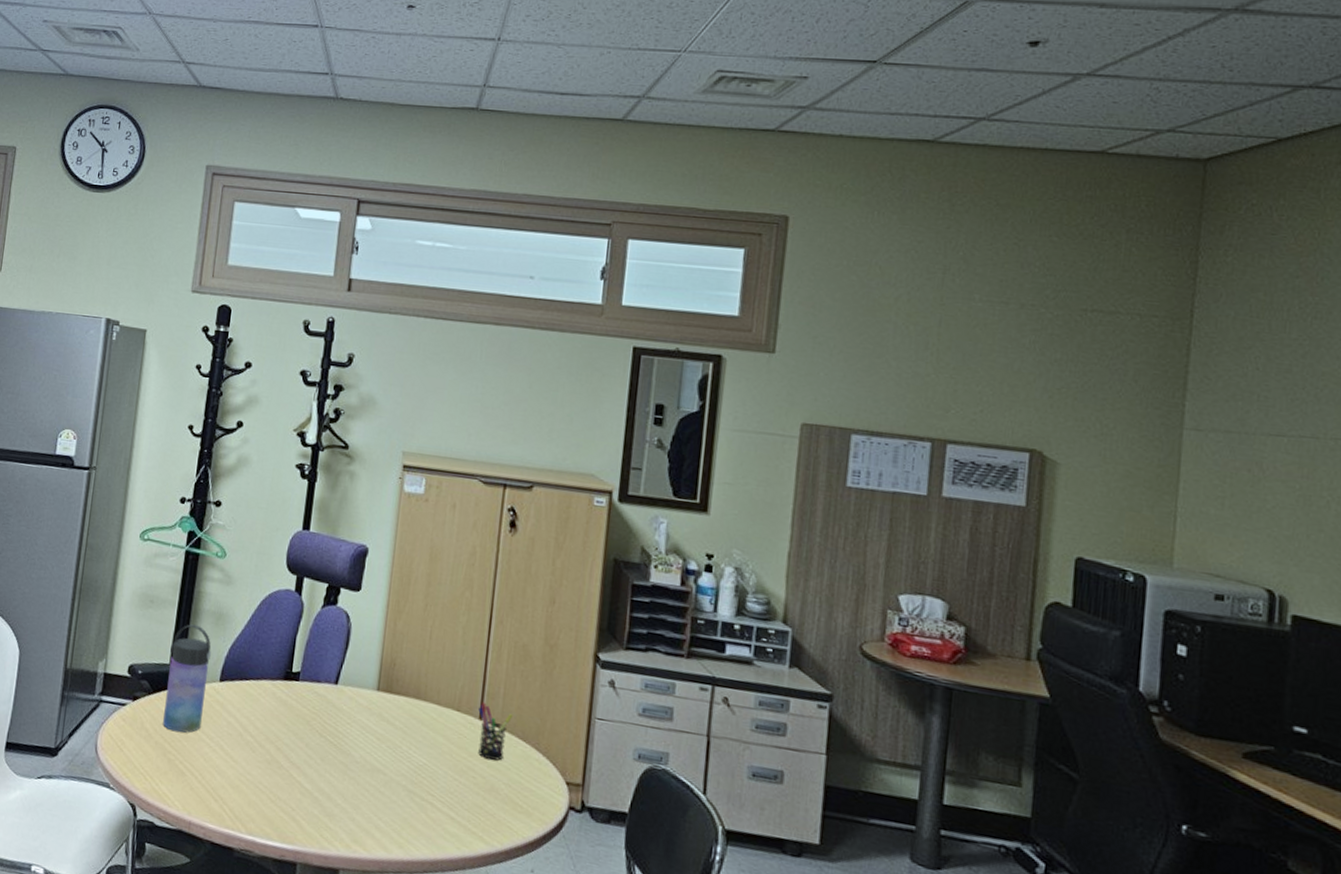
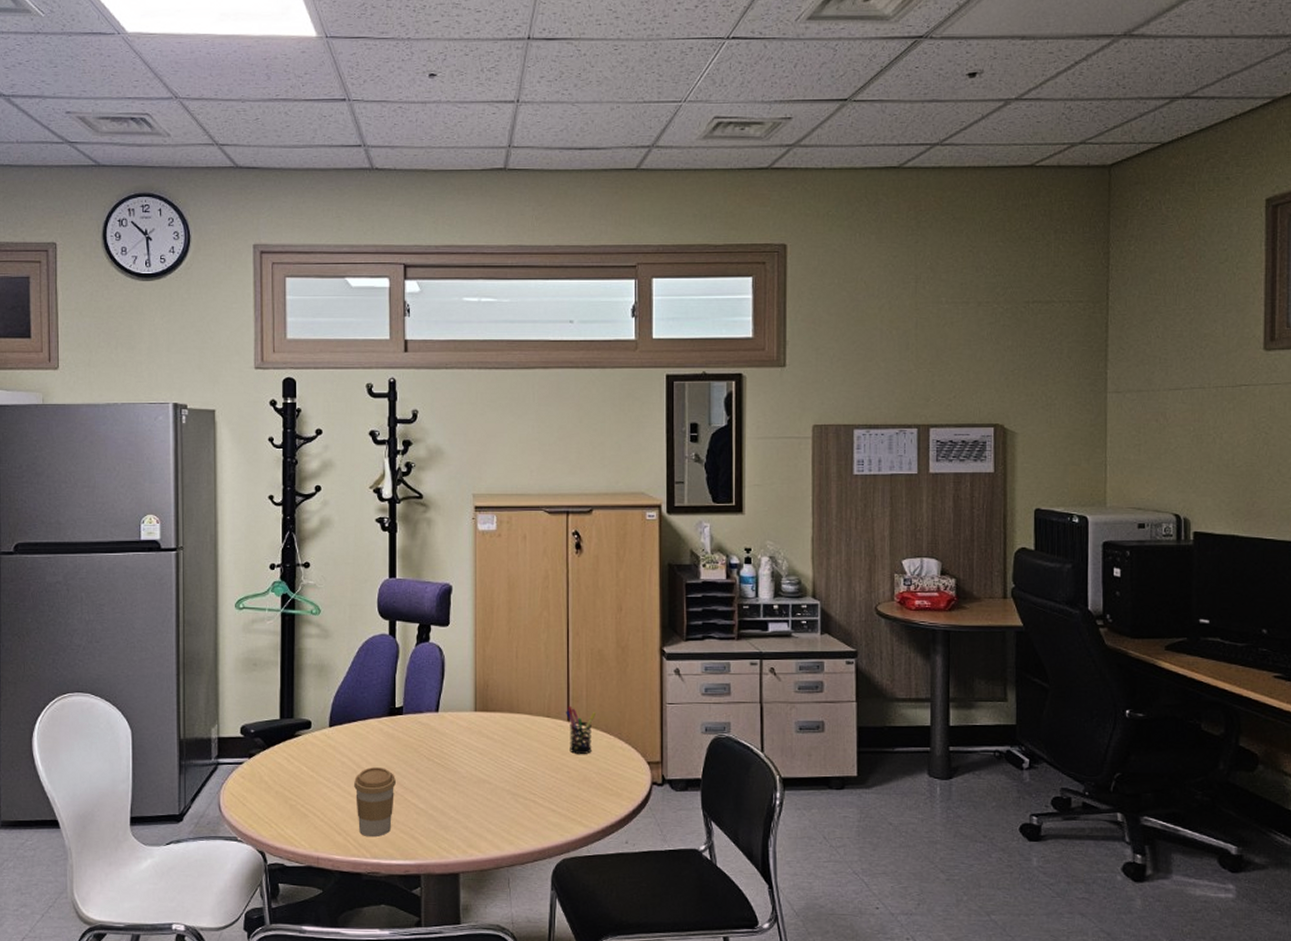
water bottle: present [163,624,212,733] -> none [279,680,318,780]
coffee cup: none [237,733,283,812] -> present [354,767,396,836]

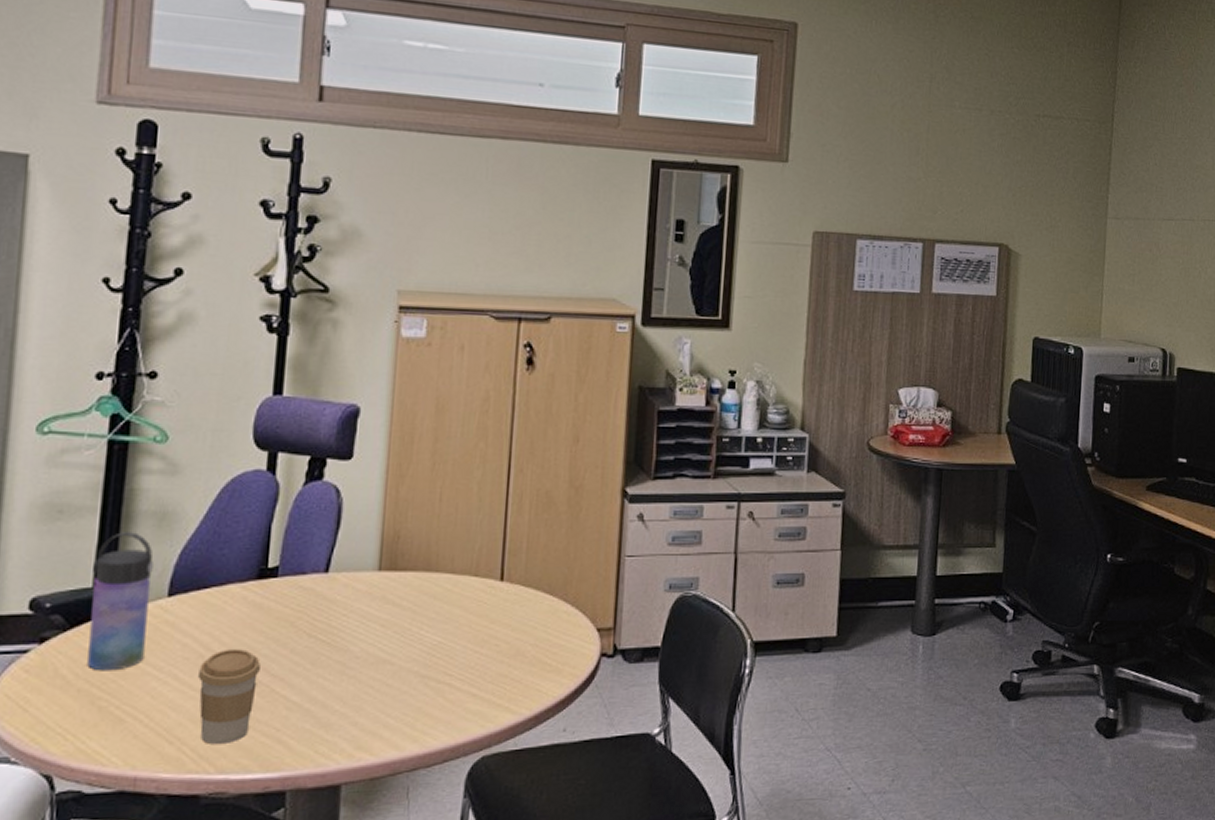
water bottle: none [279,680,318,780] -> present [87,532,154,671]
pen holder: present [566,705,597,754] -> none [499,561,538,622]

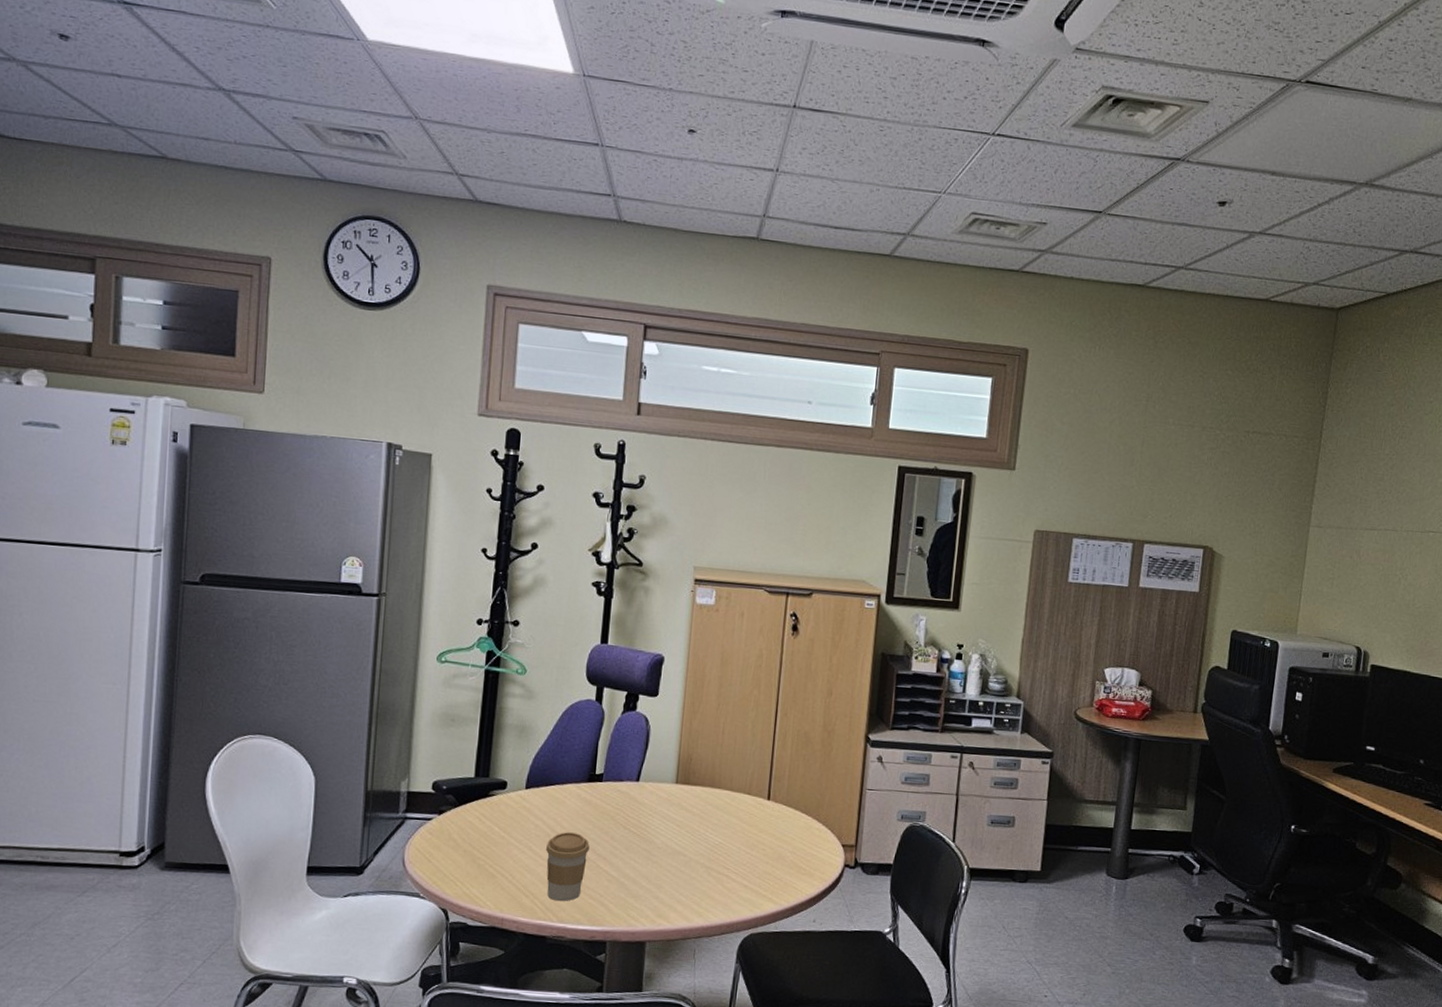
water bottle: present [87,532,154,671] -> none [471,738,516,840]

